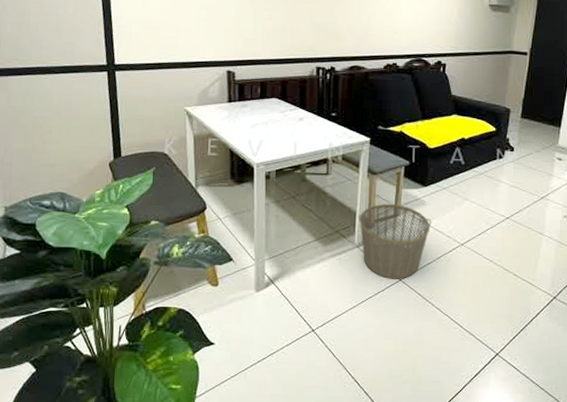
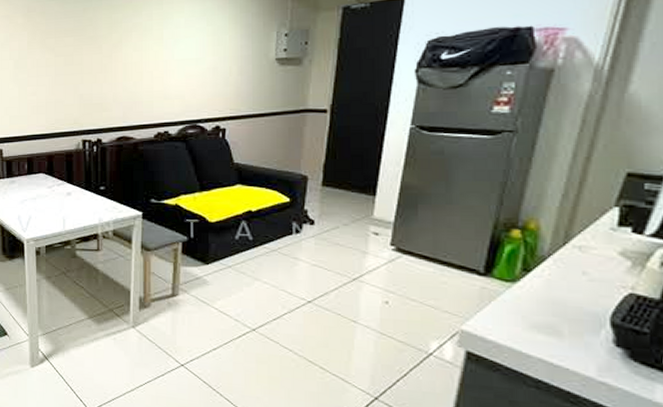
basket: present [358,203,432,280] -> none [133,282,216,365]

